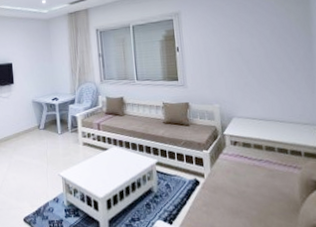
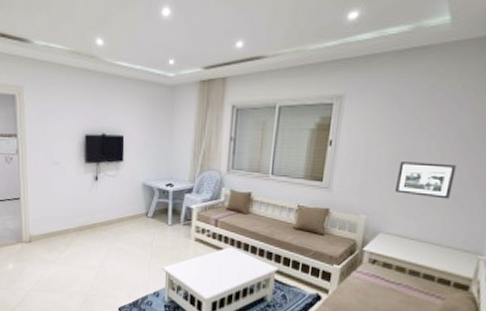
picture frame: none [234,55,280,83] -> present [394,161,457,199]

